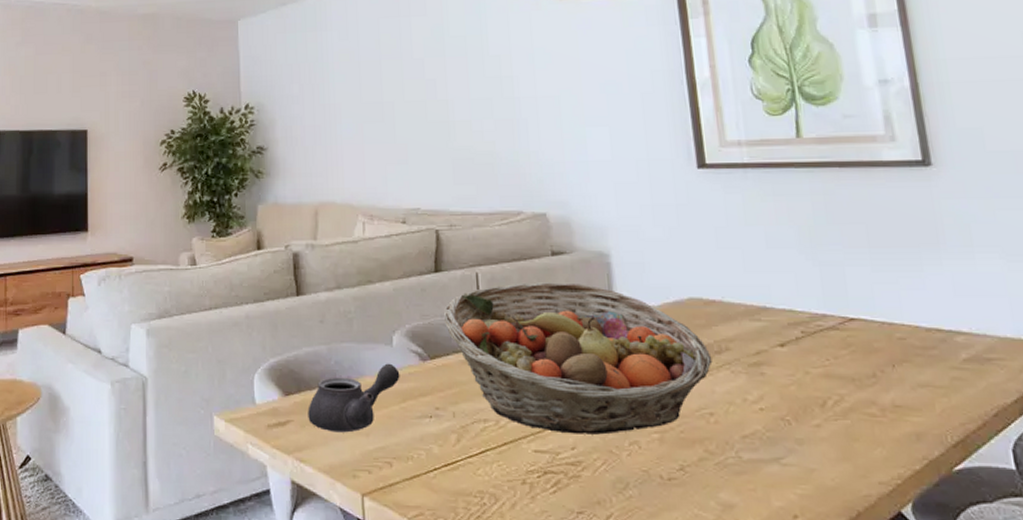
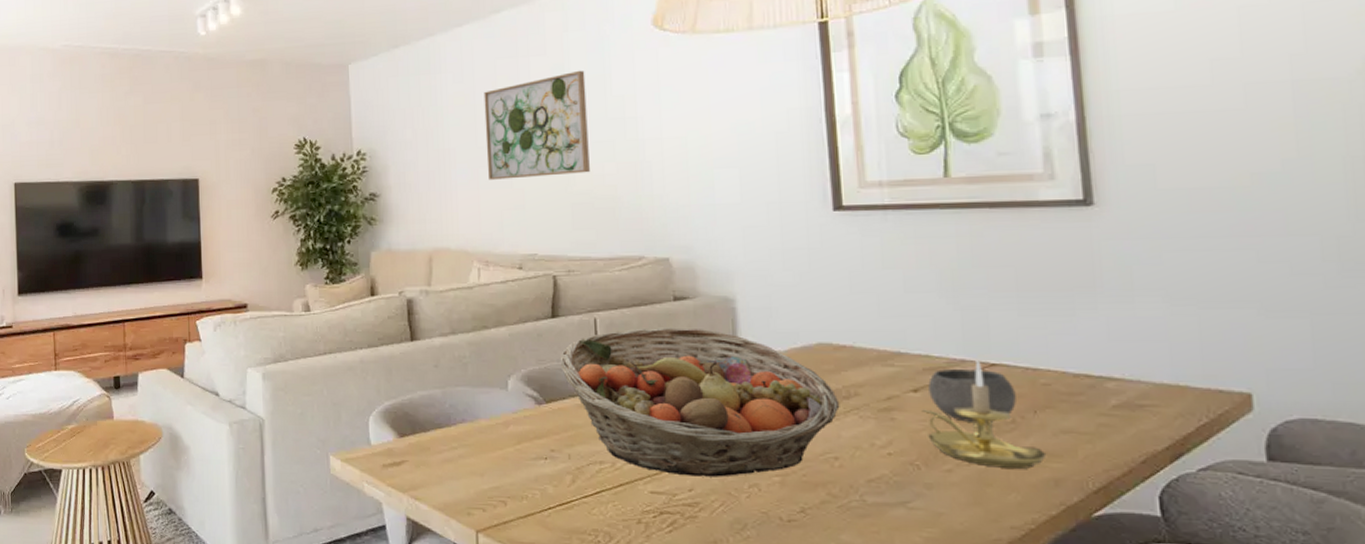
teapot: present [308,363,400,433] -> none [422,407,515,473]
wall art: none [368,30,469,135] -> present [484,70,590,180]
candle holder: none [789,315,907,423] -> present [921,360,1047,469]
bowl: none [793,323,876,377] -> present [928,368,1016,423]

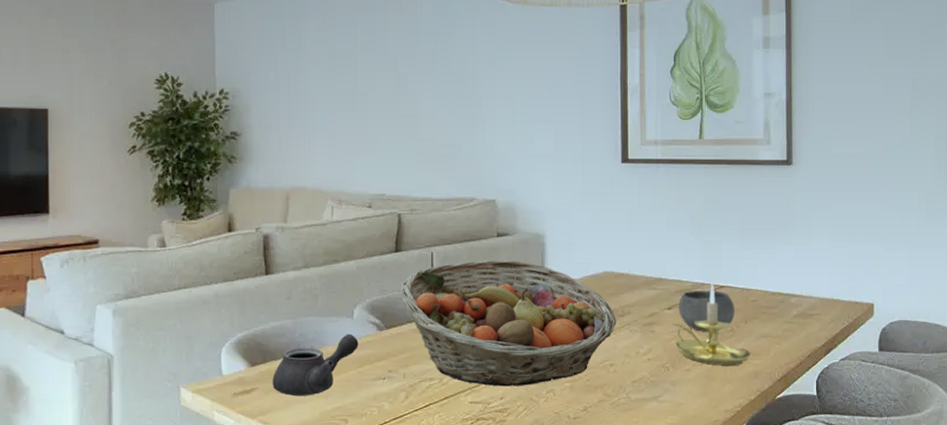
teapot: none [422,407,515,473] -> present [272,334,359,397]
wall art: present [484,70,590,180] -> none [344,28,435,124]

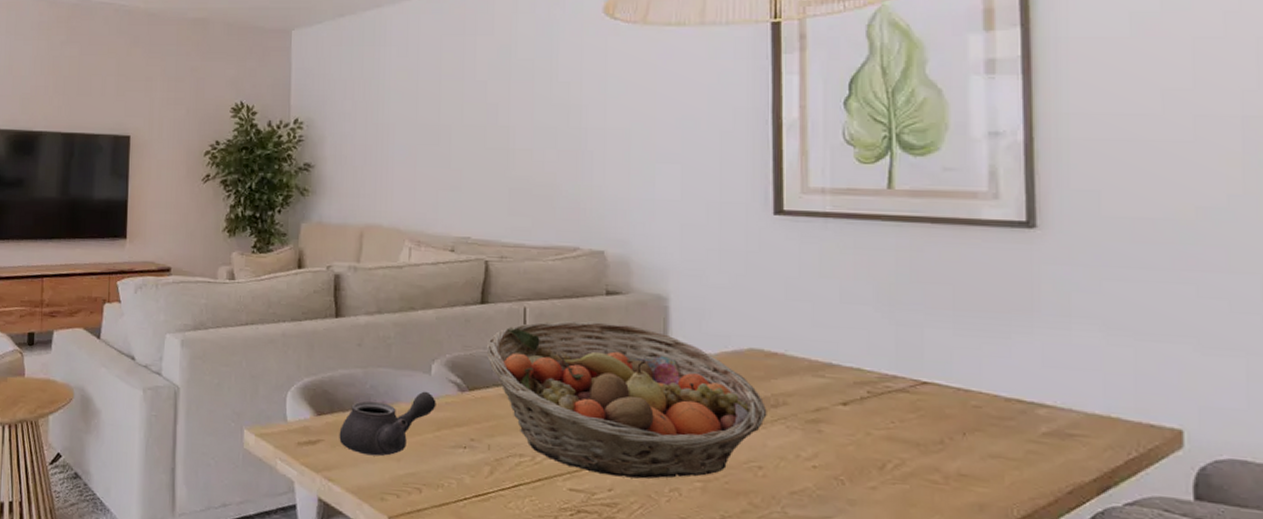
candle holder: present [673,284,751,366] -> none [849,377,973,491]
bowl: present [679,290,735,332] -> none [858,383,946,442]

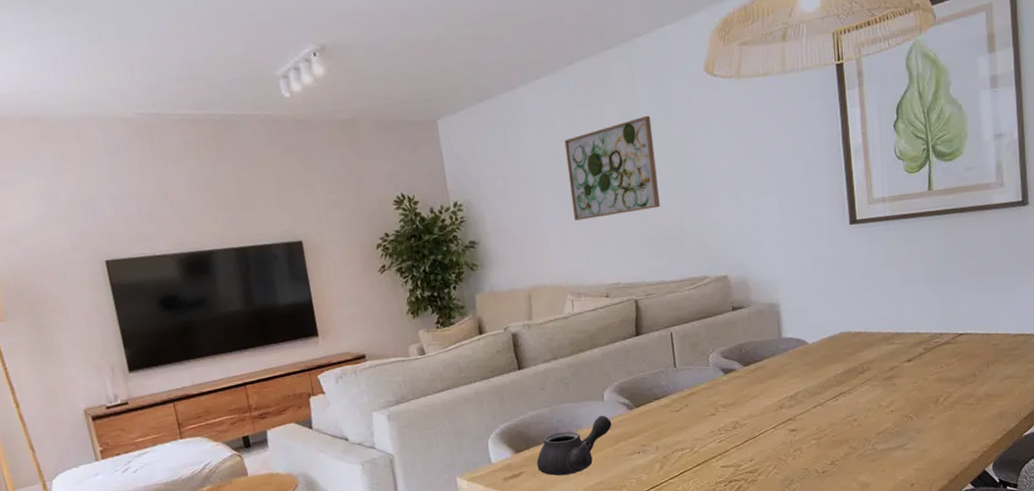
wall art: none [426,53,532,159] -> present [564,115,660,221]
fruit basket: present [486,321,767,479] -> none [645,331,857,450]

